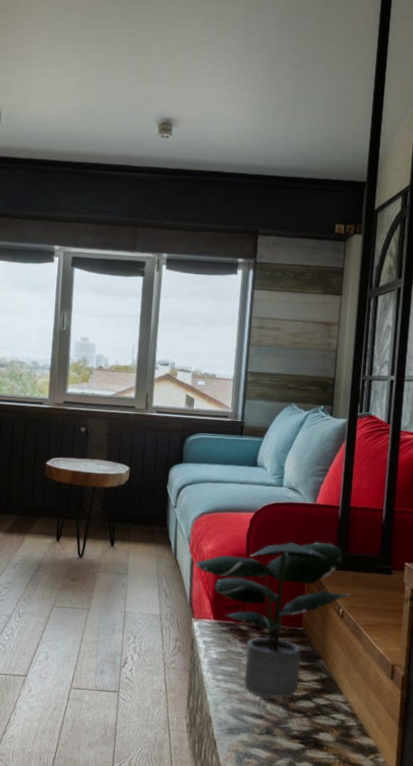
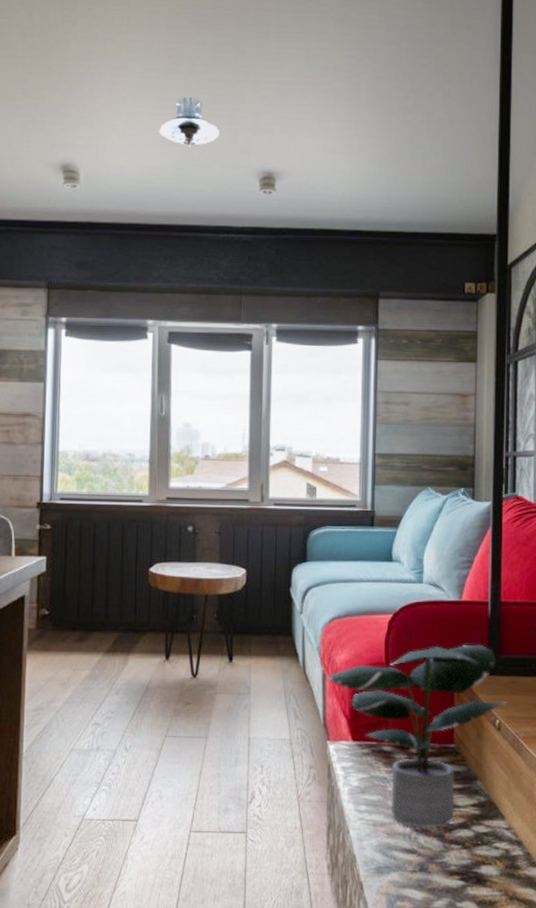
ceiling lamp: none [72,48,126,98] -> present [159,97,220,151]

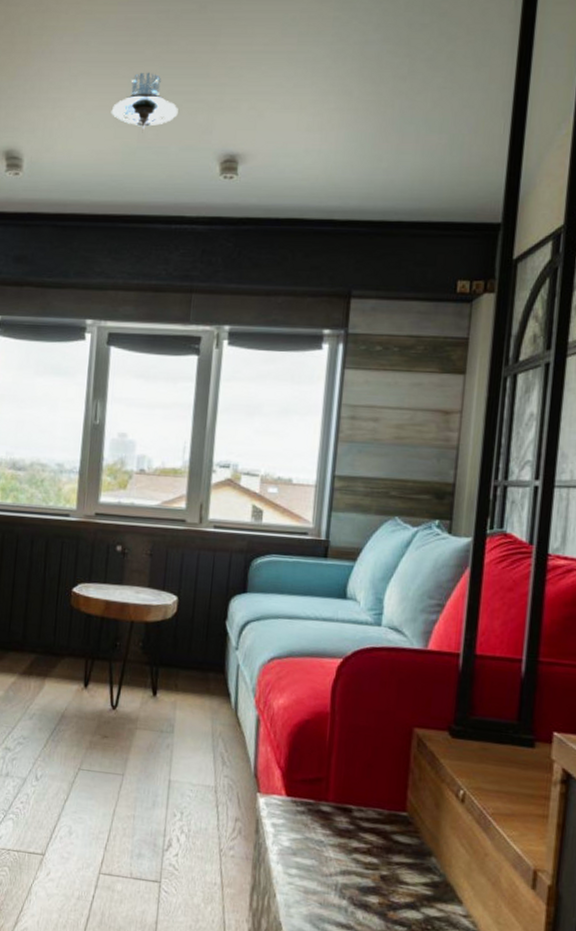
potted plant: present [327,645,507,828] -> none [262,699,475,904]

